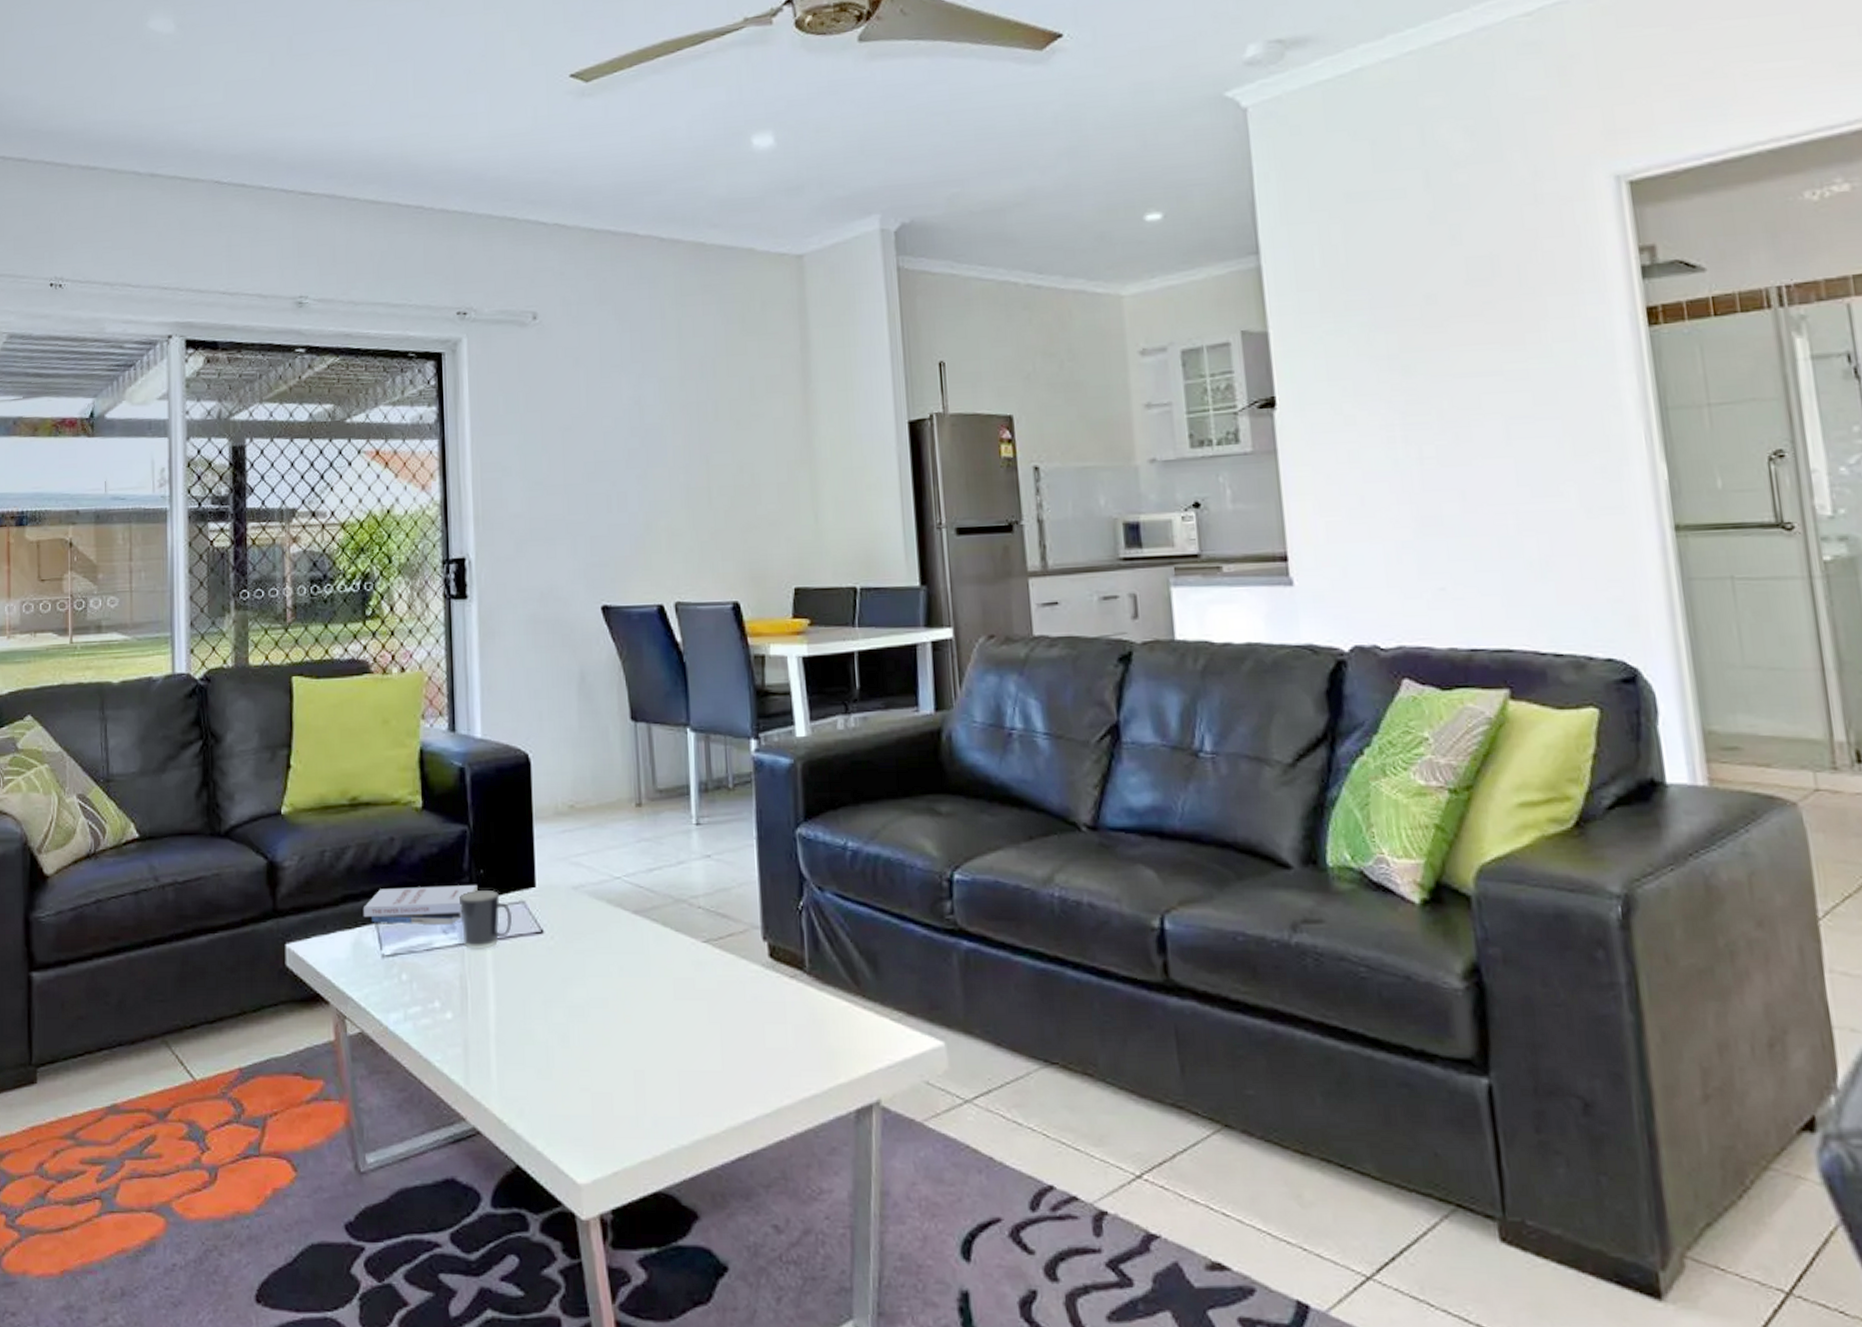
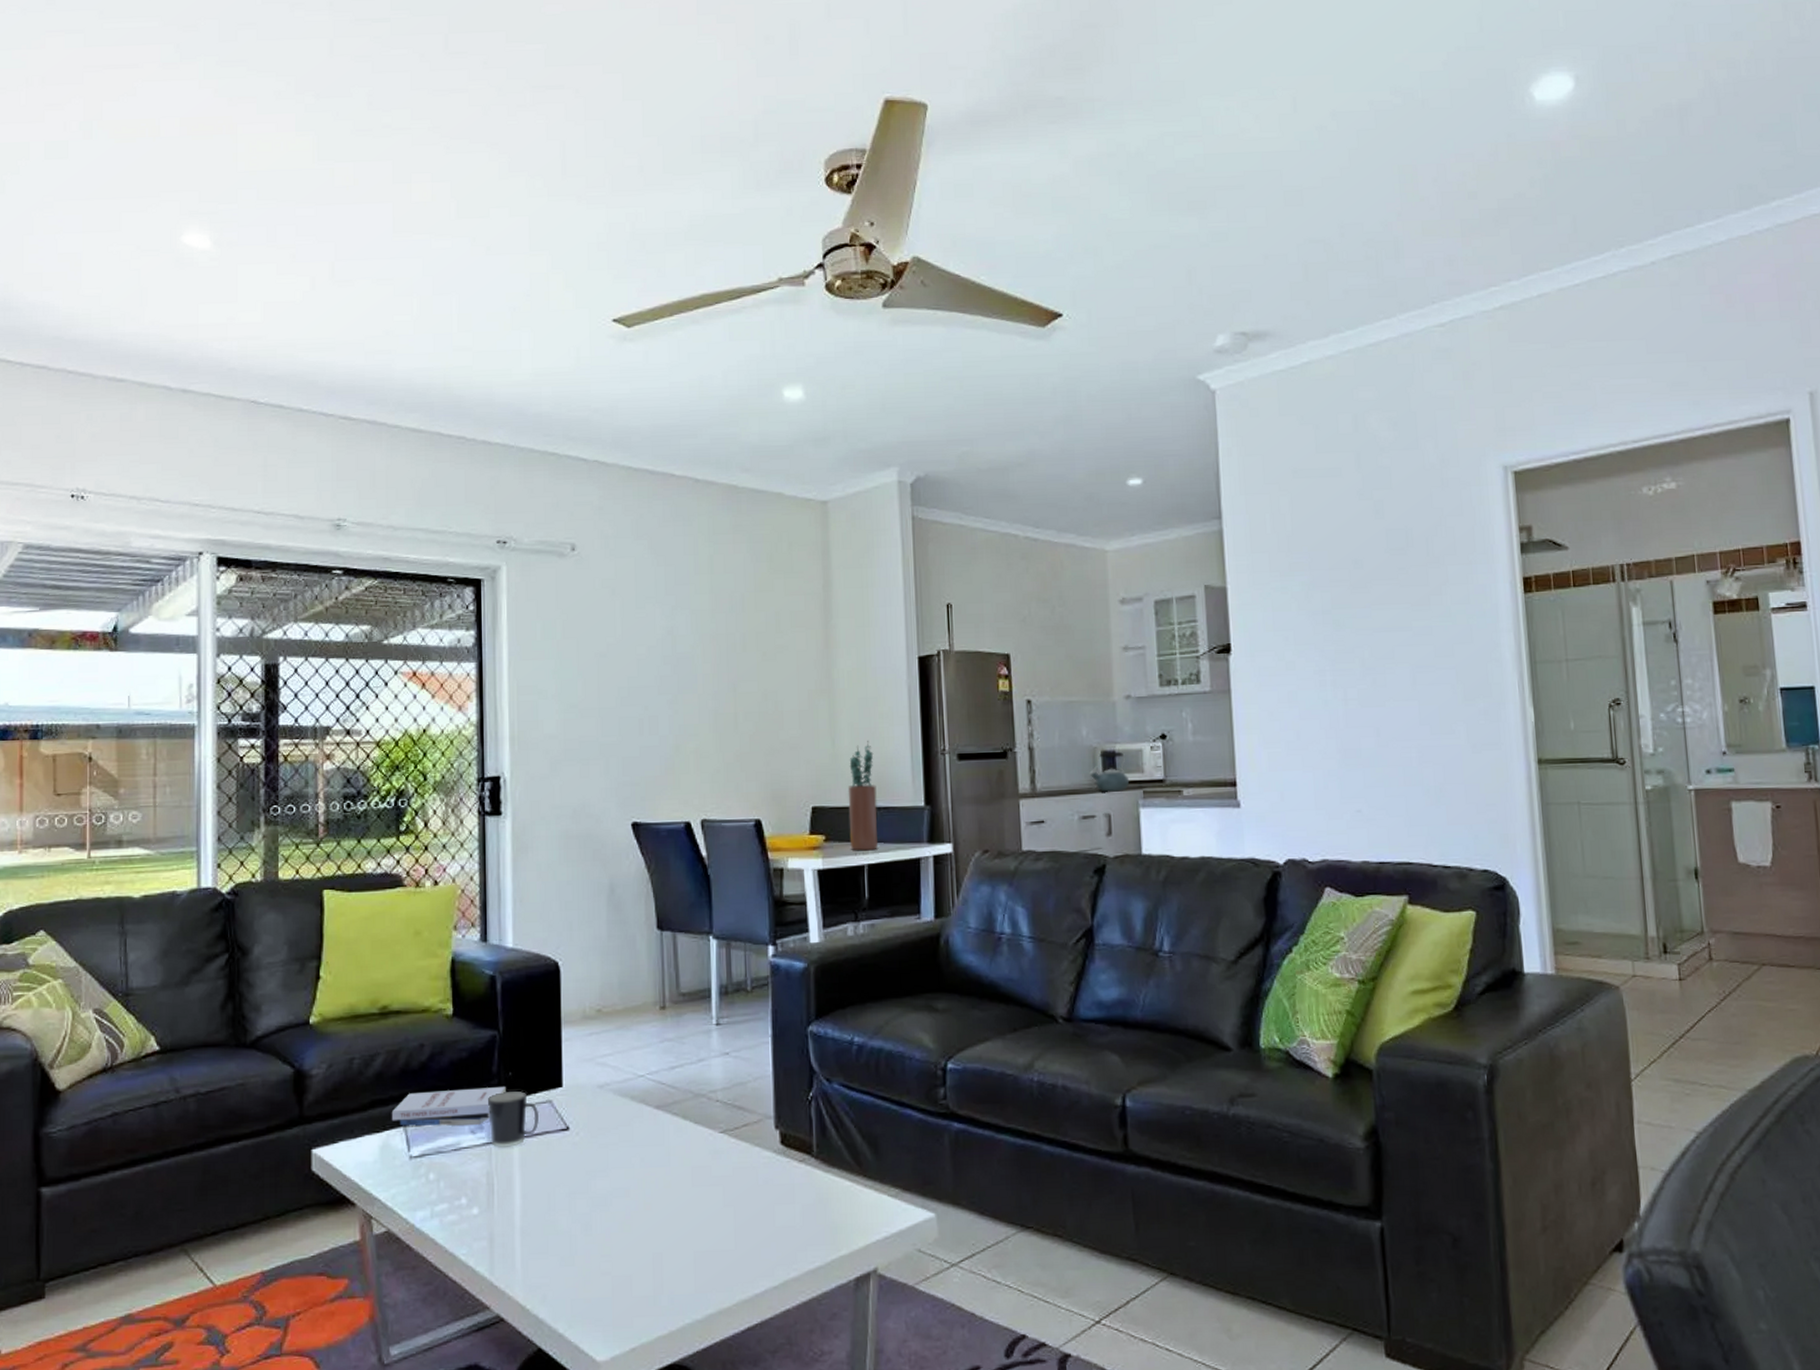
vase: none [833,515,870,636] -> present [847,741,879,851]
kettle: none [1108,523,1158,569] -> present [1088,751,1130,792]

